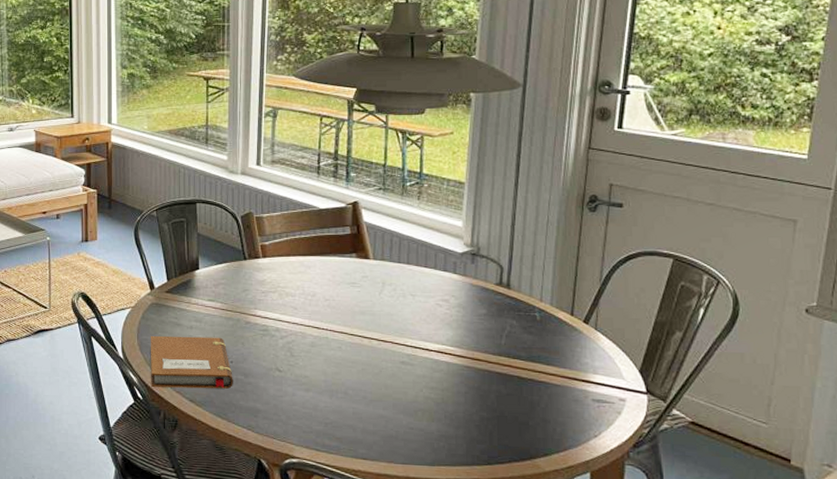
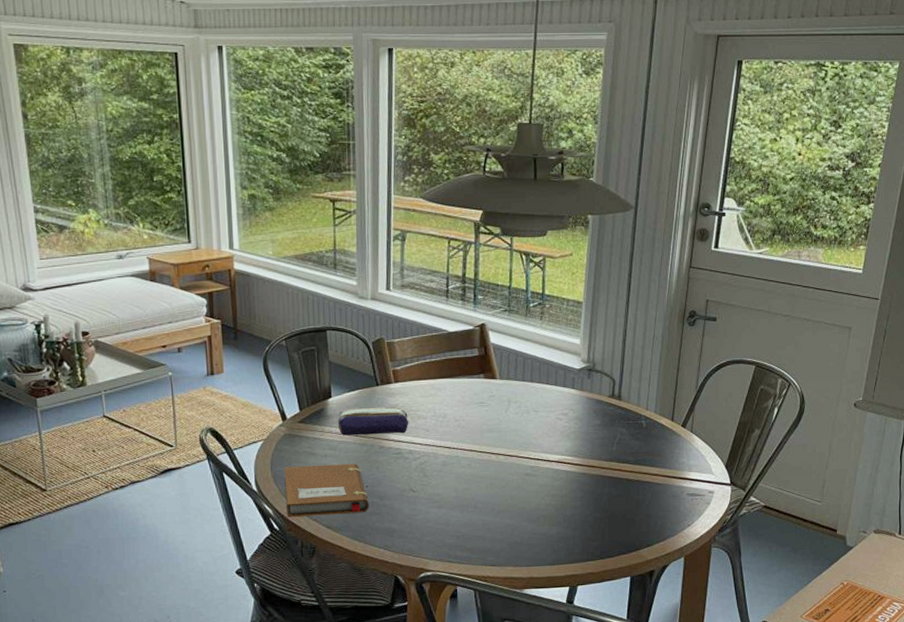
pencil case: none [204,282,277,310] -> present [337,407,409,436]

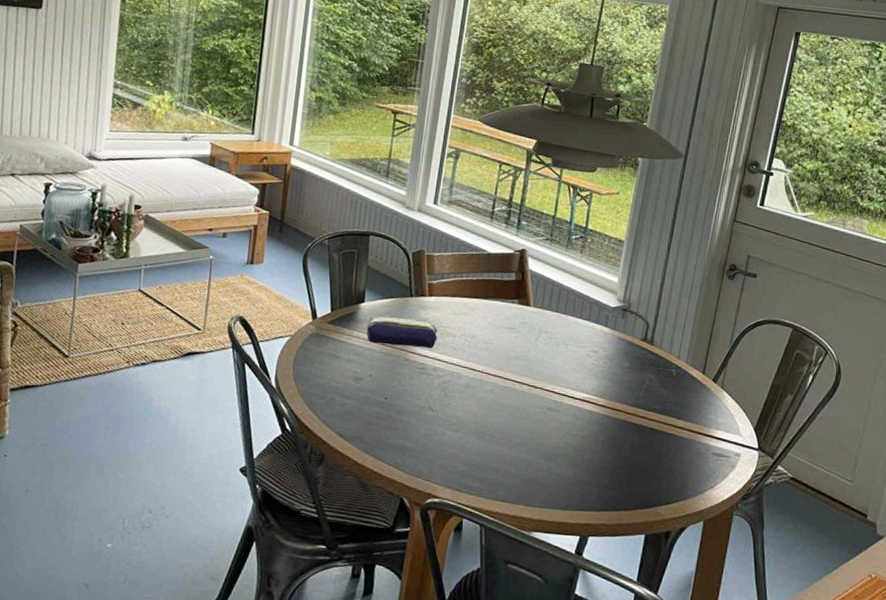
notebook: present [284,463,369,517] -> none [301,366,386,425]

